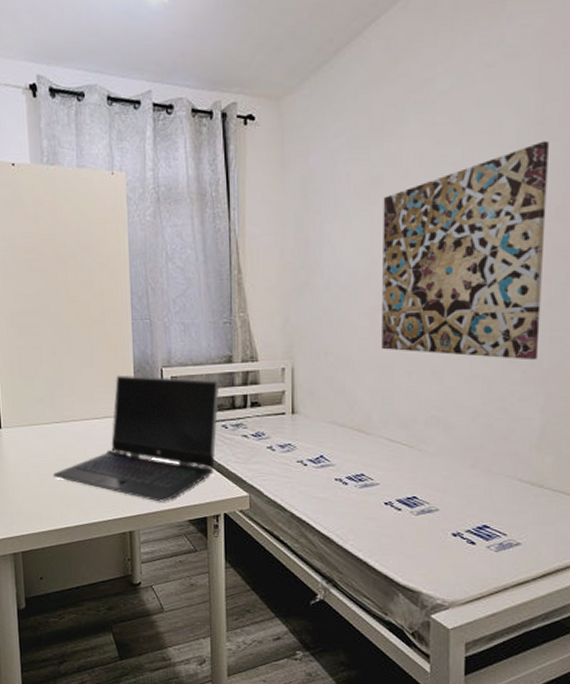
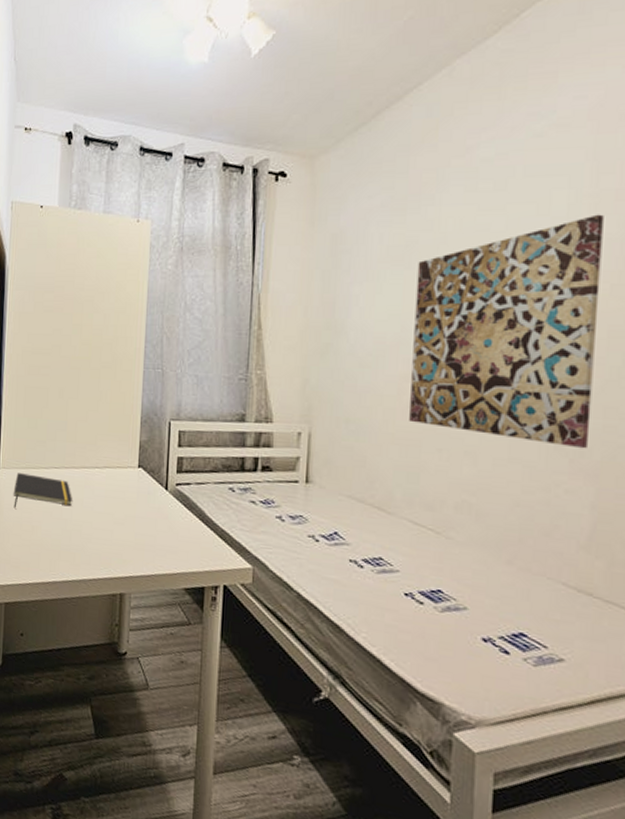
notepad: none [17,431,77,464] -> present [13,473,73,508]
laptop computer: present [52,375,220,502] -> none [46,424,230,565]

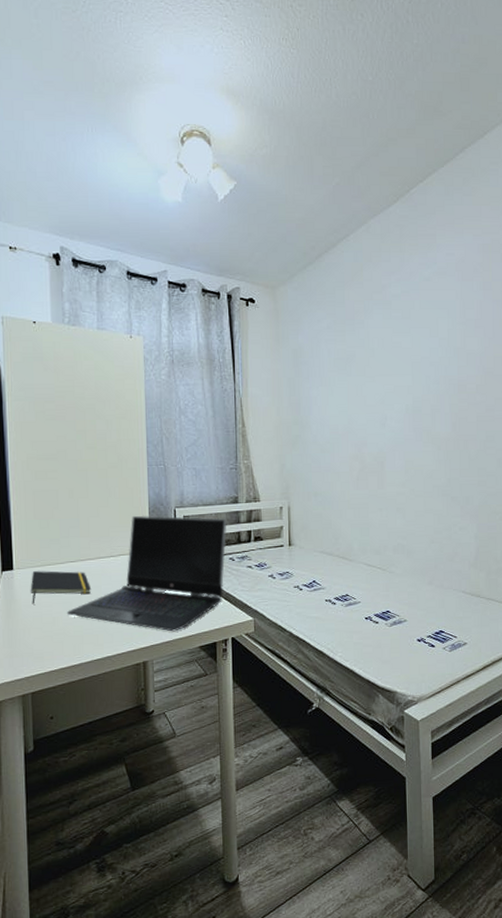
laptop computer: none [46,424,230,565] -> present [66,515,227,632]
wall art: present [409,214,604,449] -> none [356,336,471,498]

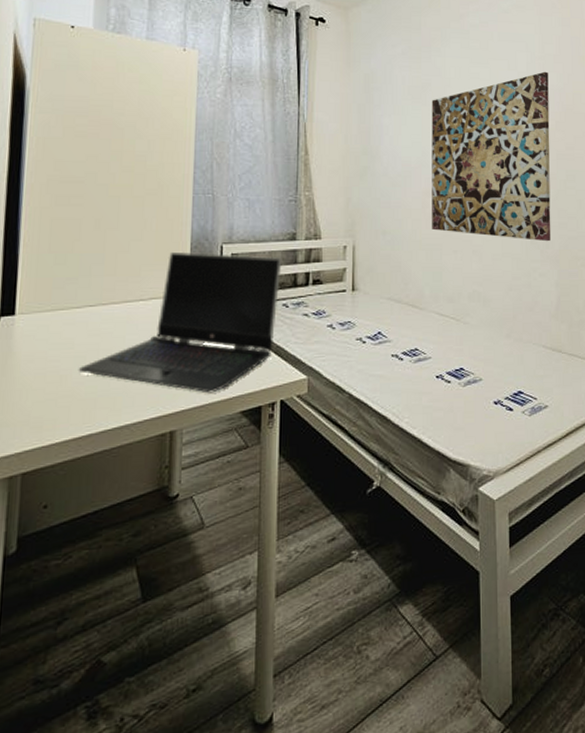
notepad: present [30,571,92,604] -> none [34,316,113,359]
wall art: none [356,336,471,498] -> present [431,71,551,242]

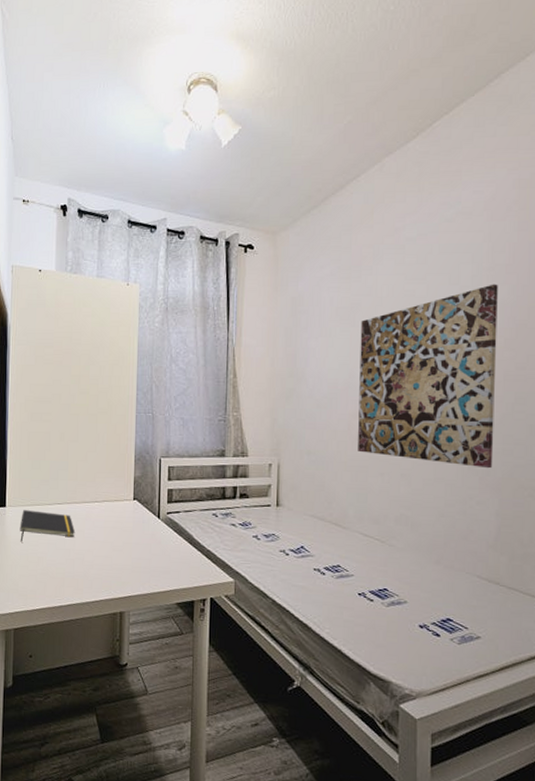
notepad: none [34,316,113,359] -> present [19,510,76,542]
laptop computer: present [78,251,282,393] -> none [51,462,212,585]

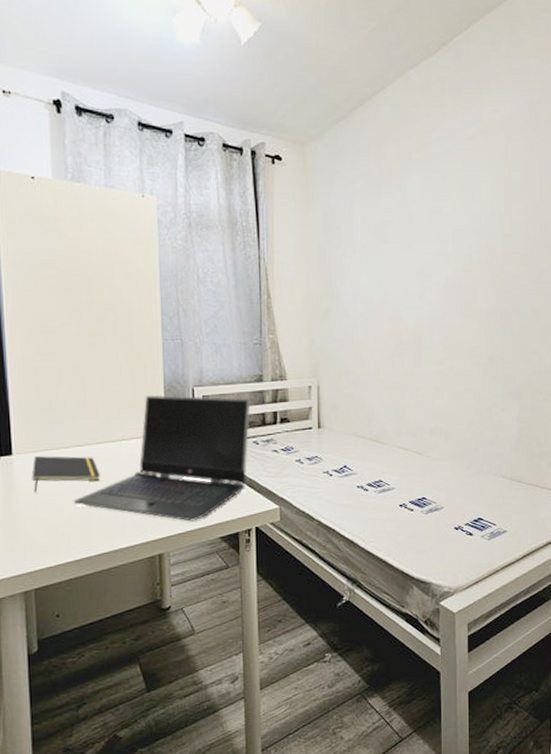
laptop computer: none [51,462,212,585] -> present [73,394,251,522]
wall art: present [358,284,498,469] -> none [392,202,515,377]

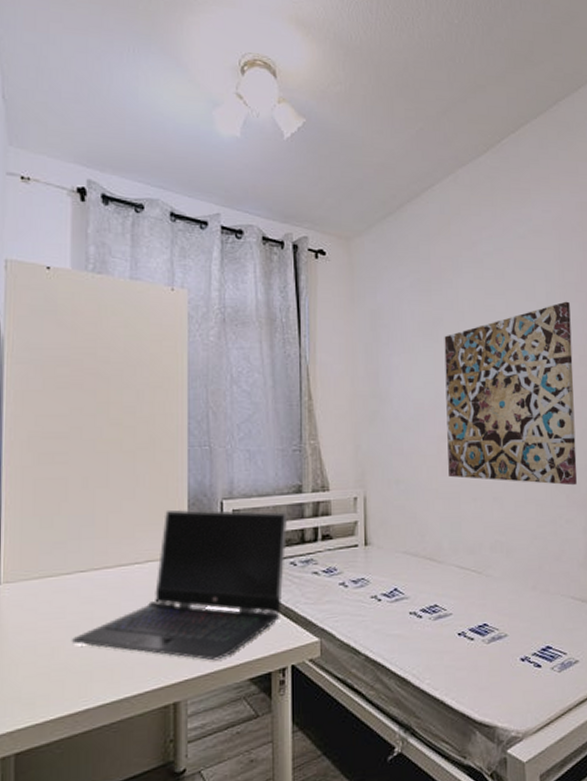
notepad: present [32,456,101,493] -> none [22,584,108,631]
wall art: none [392,202,515,377] -> present [444,301,577,486]

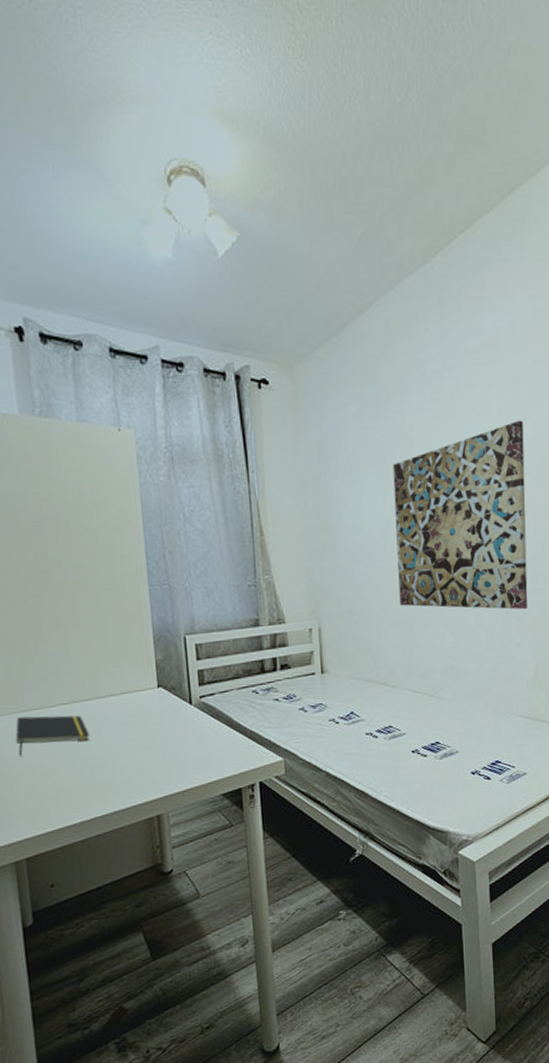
notepad: none [22,584,108,631] -> present [15,715,90,757]
laptop computer: present [71,509,288,661] -> none [61,644,248,779]

